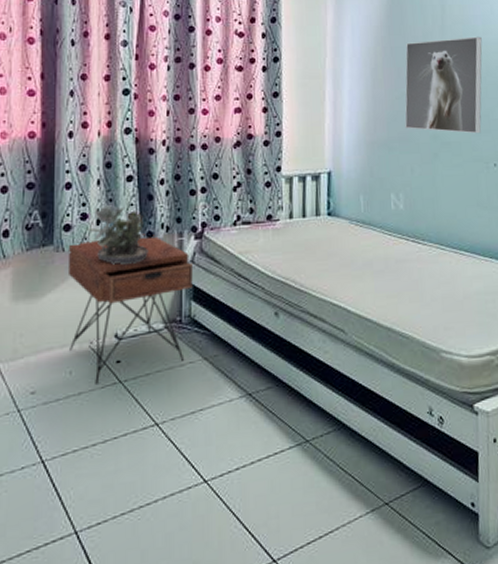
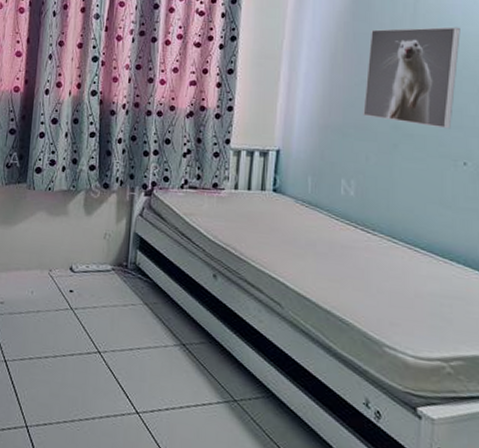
nightstand: present [67,234,193,384] -> none [33,183,141,307]
succulent plant: present [87,204,148,266] -> none [54,154,104,210]

